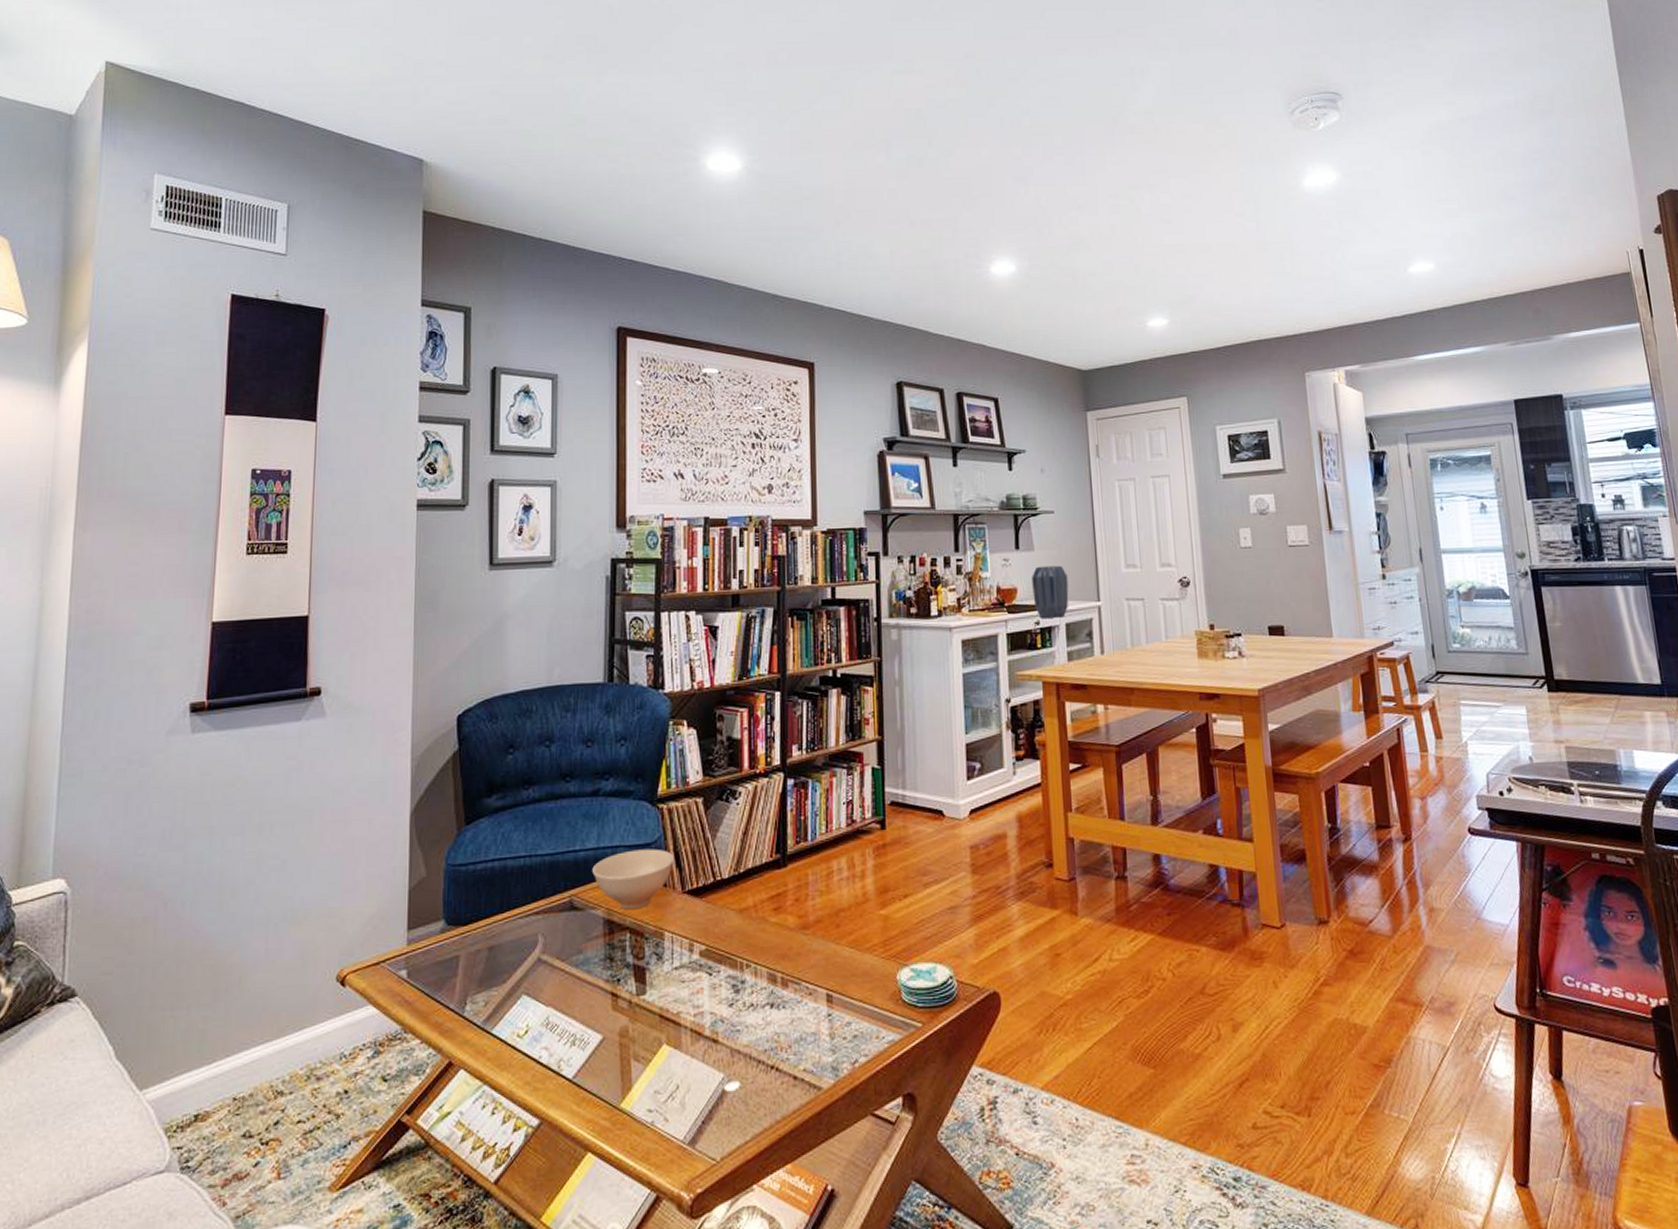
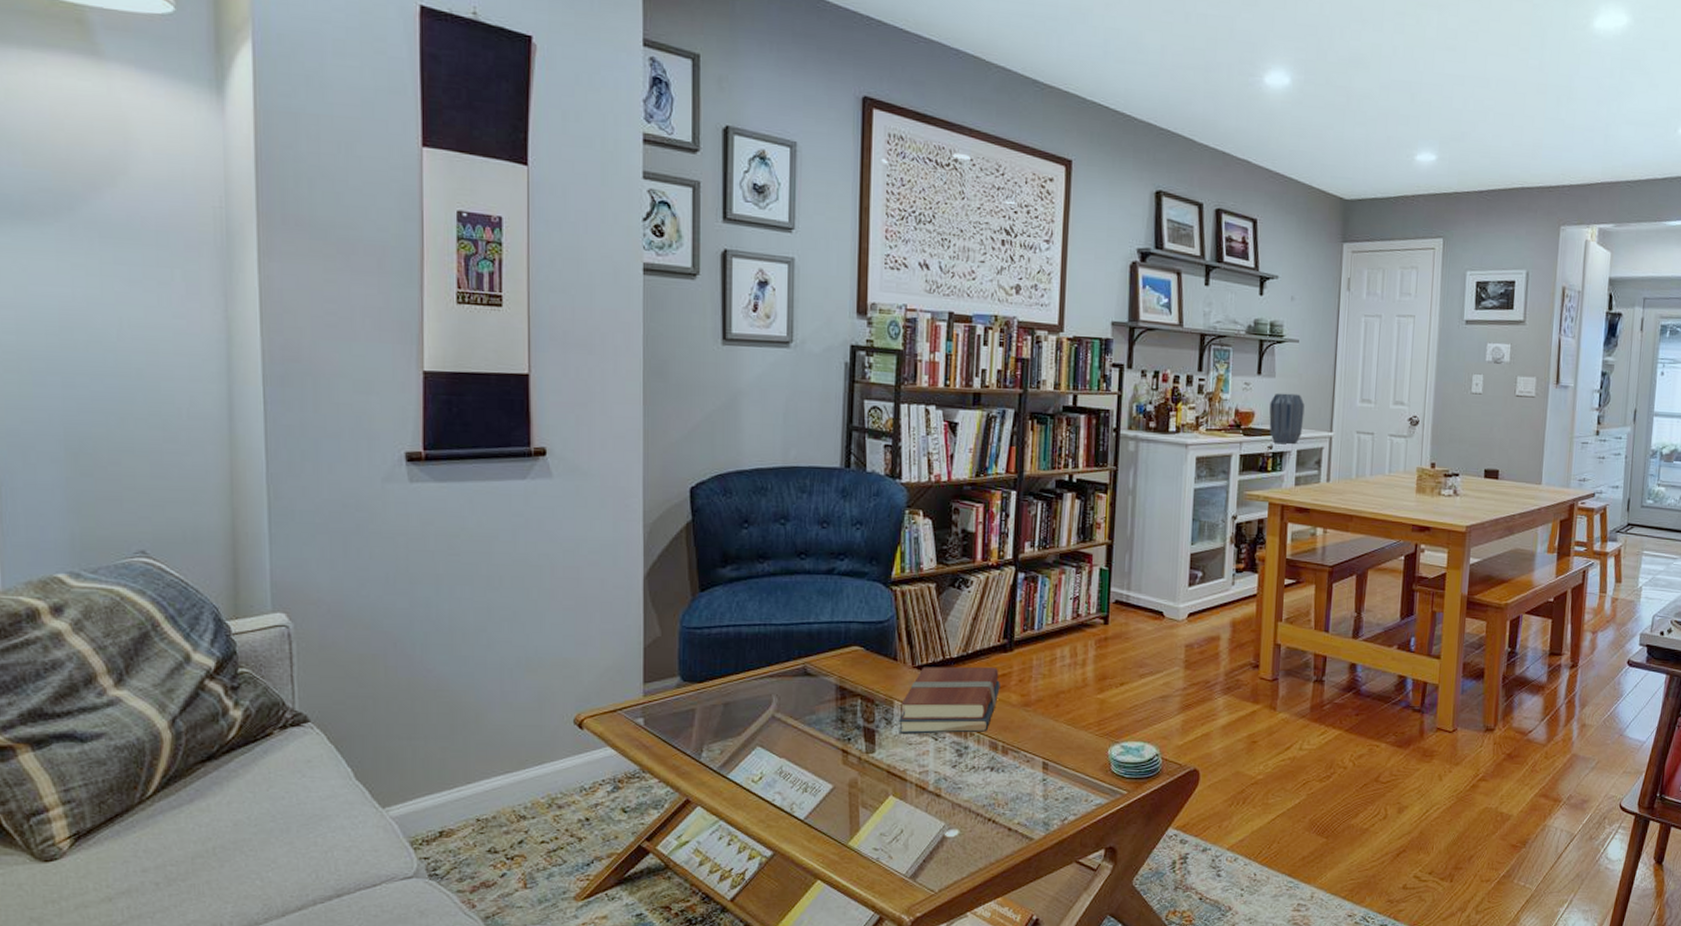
bowl: present [592,848,674,910] -> none [826,626,906,679]
books: none [670,886,776,970] -> present [899,666,1000,734]

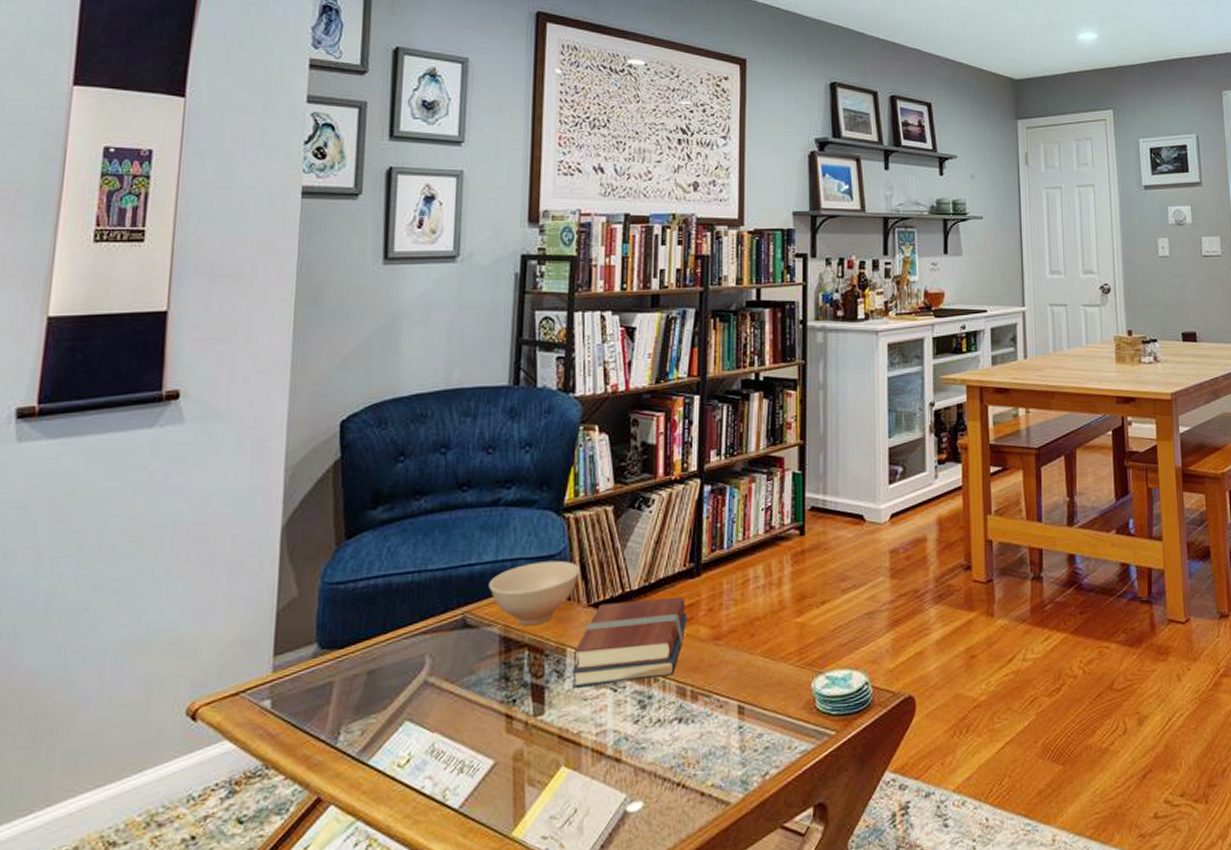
bowl: none [826,626,906,679] -> present [489,560,580,626]
vase: present [1269,393,1305,445] -> none [959,270,995,324]

